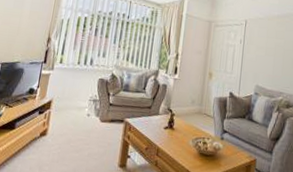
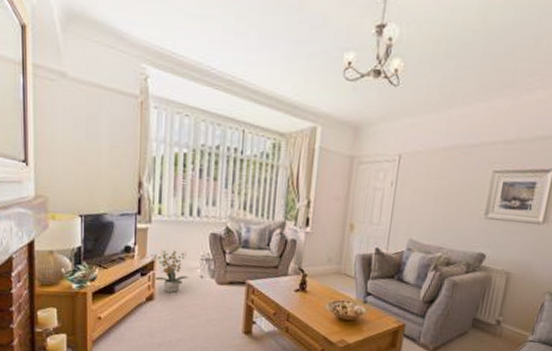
potted plant: none [50,92,79,129] -> present [151,250,188,293]

